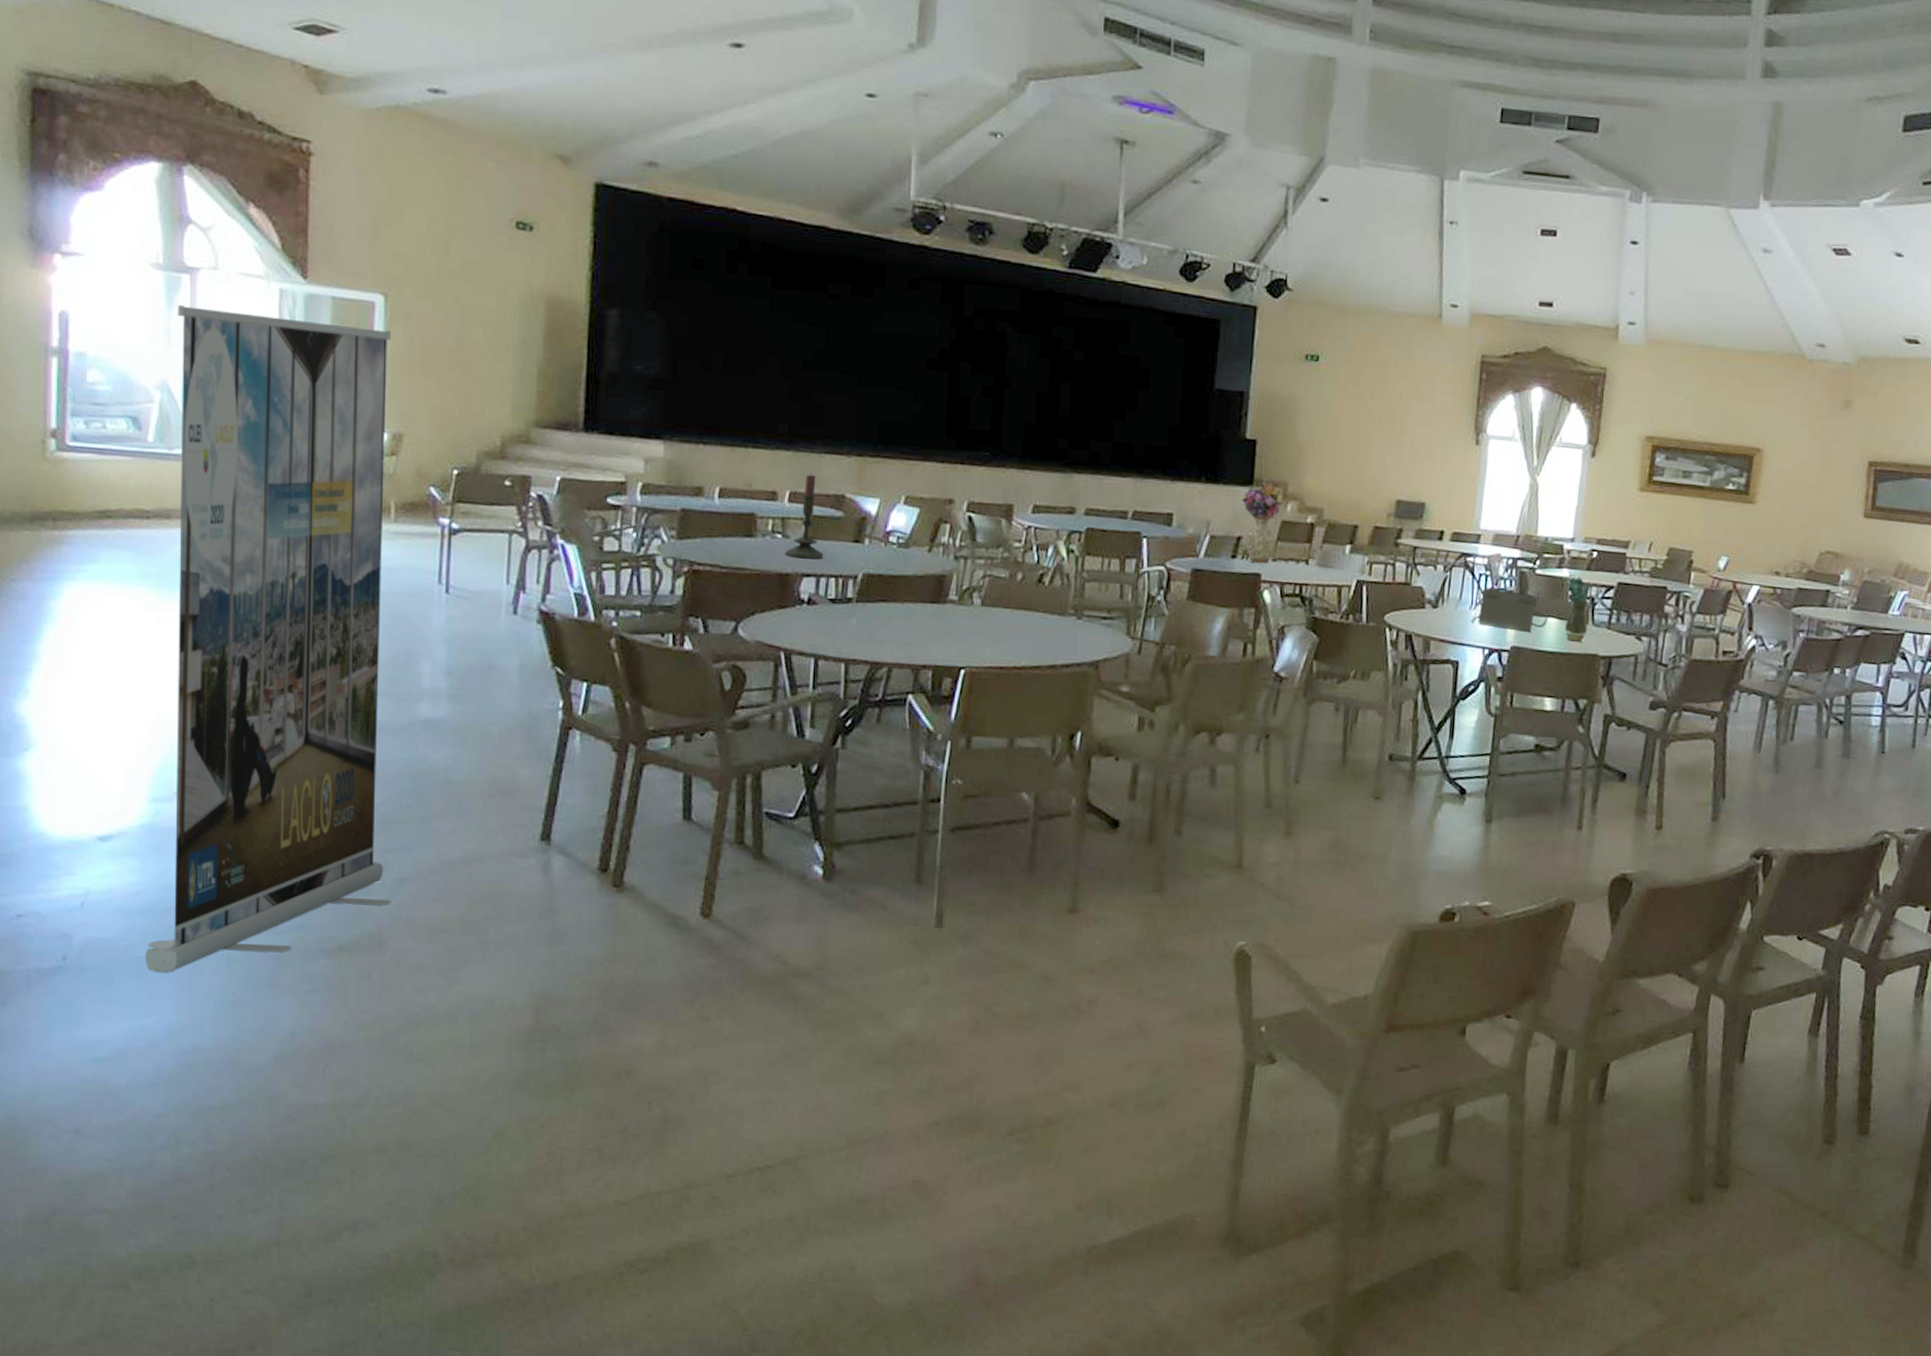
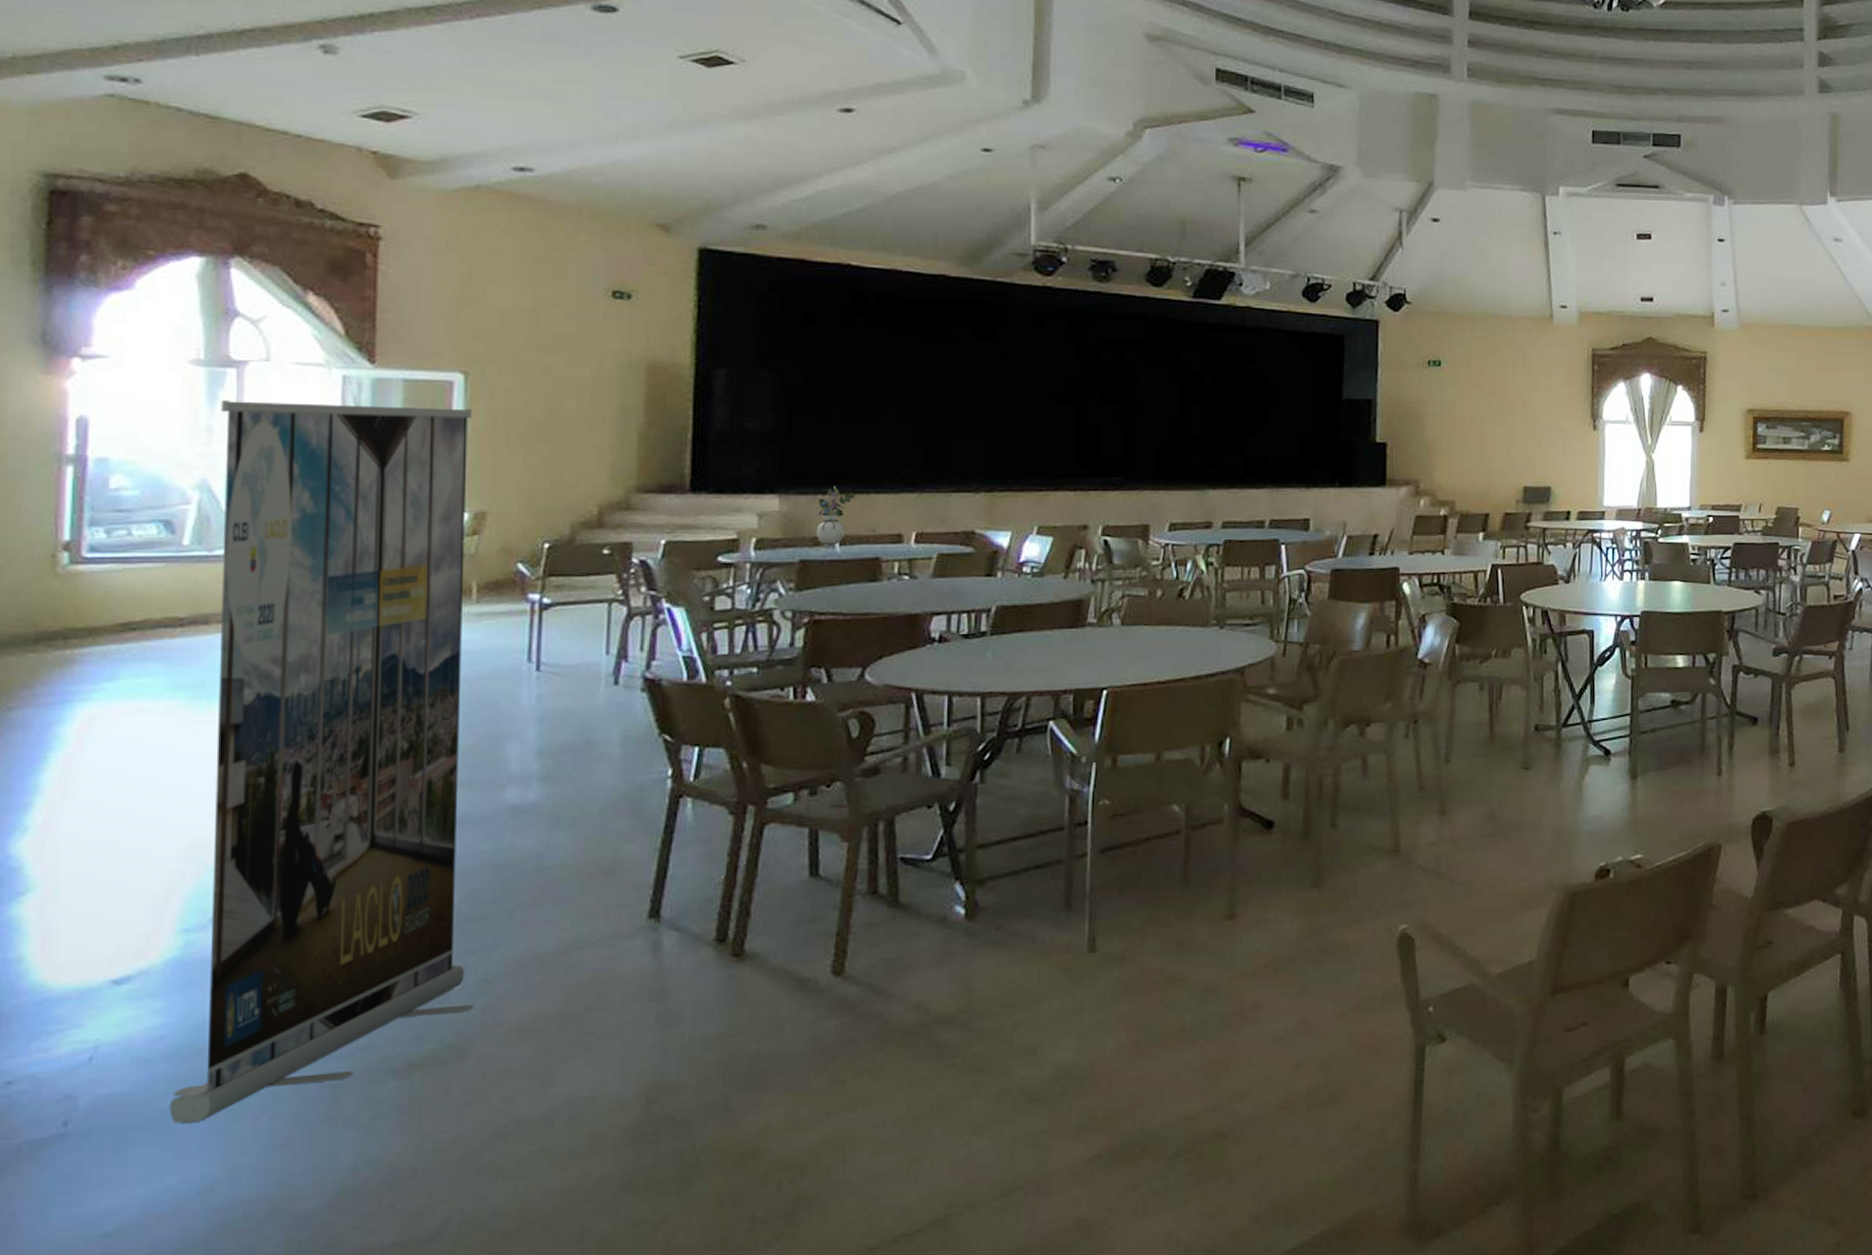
bouquet: none [697,437,734,497] -> present [816,486,855,546]
candle: present [785,473,824,560] -> none [913,512,955,598]
flower arrangement: present [1241,479,1291,564] -> none [1375,478,1424,558]
handbag: present [1471,564,1548,632] -> none [1602,536,1673,597]
vase: present [1564,572,1591,642] -> none [1687,538,1711,601]

